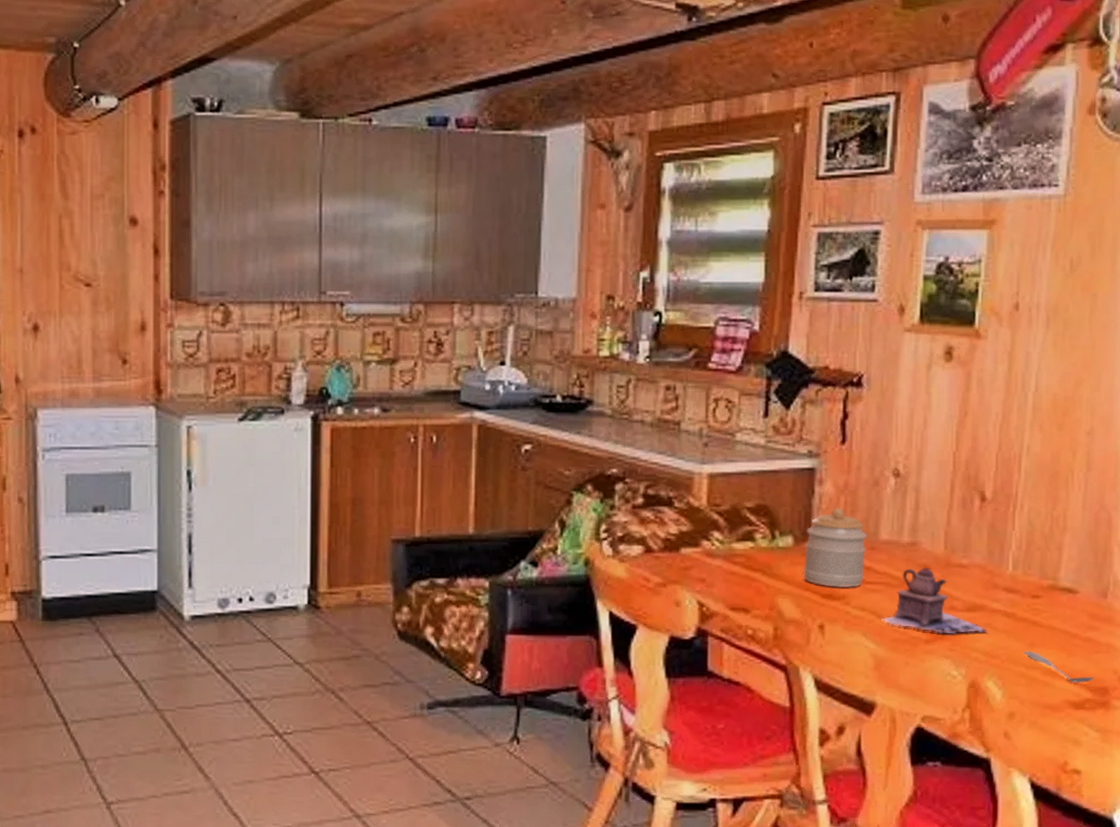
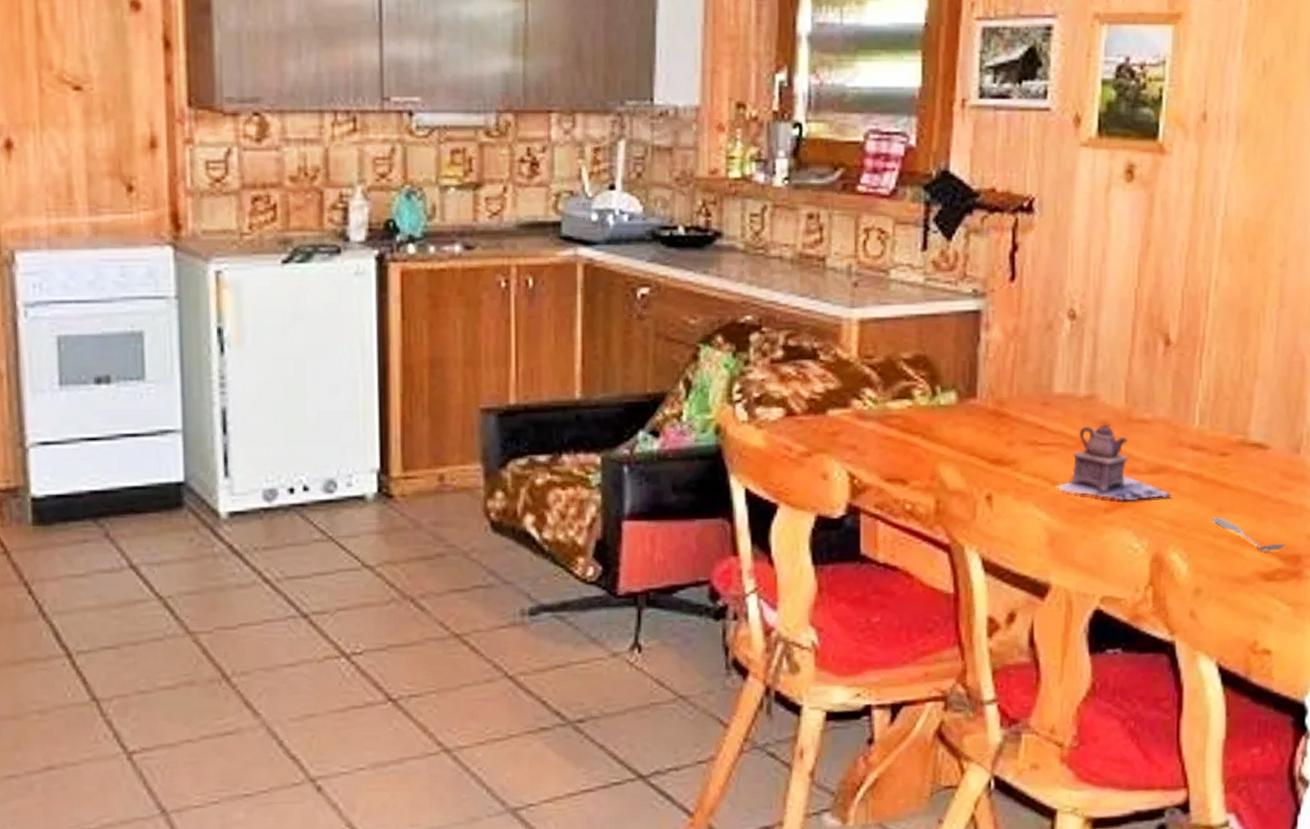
jar: present [803,507,867,588] -> none [968,356,1040,452]

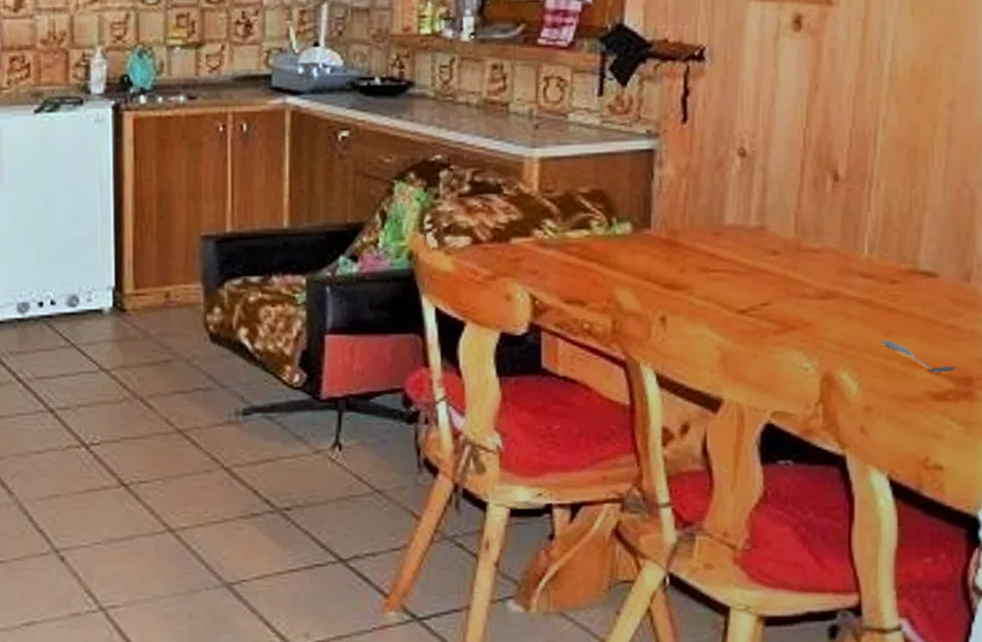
teapot: present [1056,424,1172,501] -> none [727,253,842,324]

